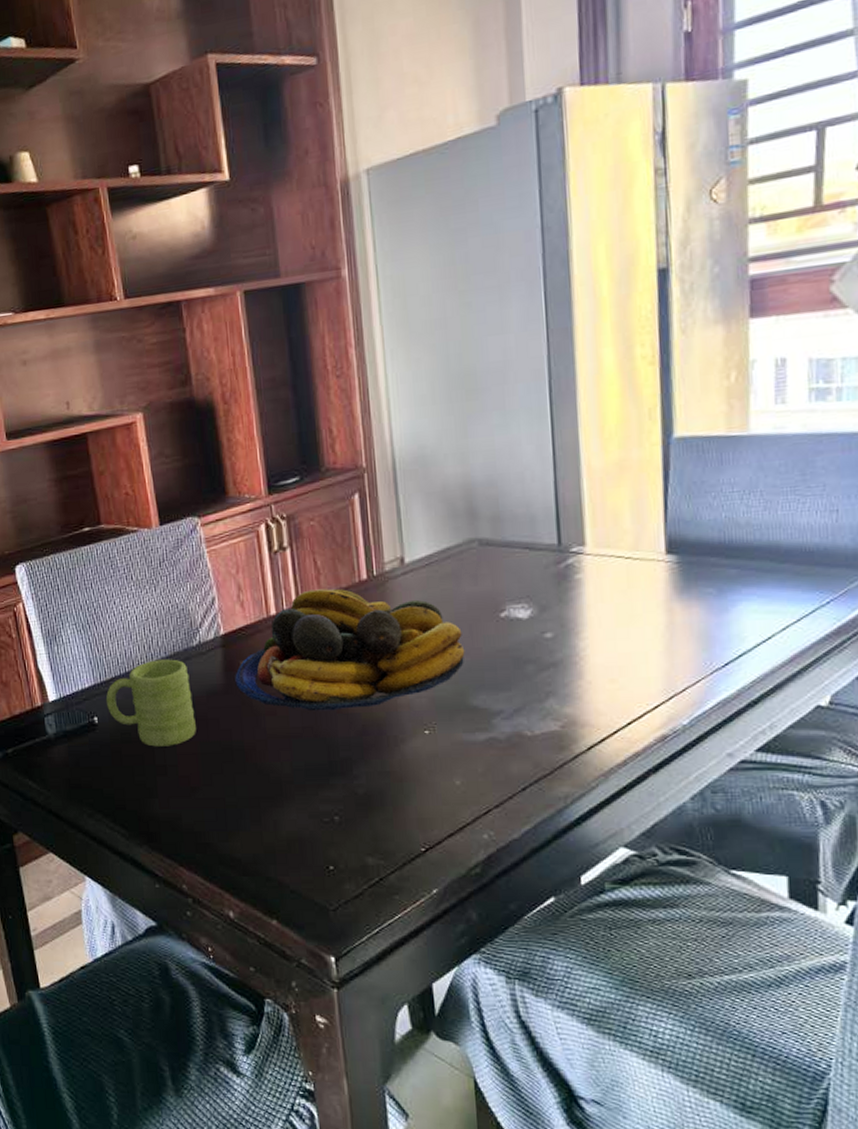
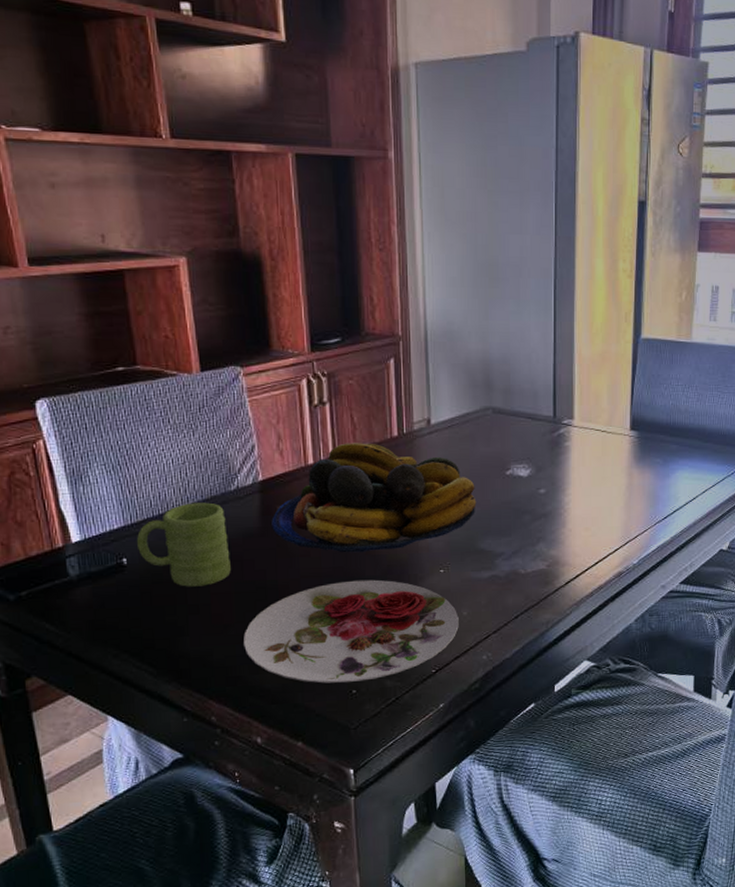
plate: none [211,741,451,856] -> present [243,579,459,683]

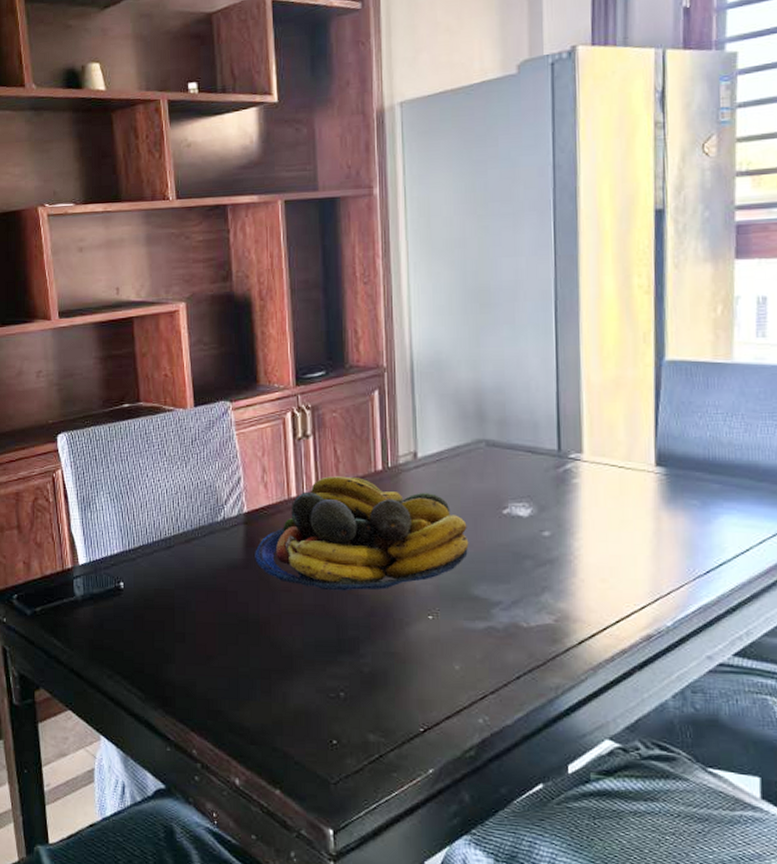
mug: present [136,502,231,587] -> none [132,532,215,615]
plate: present [243,579,459,683] -> none [225,620,450,732]

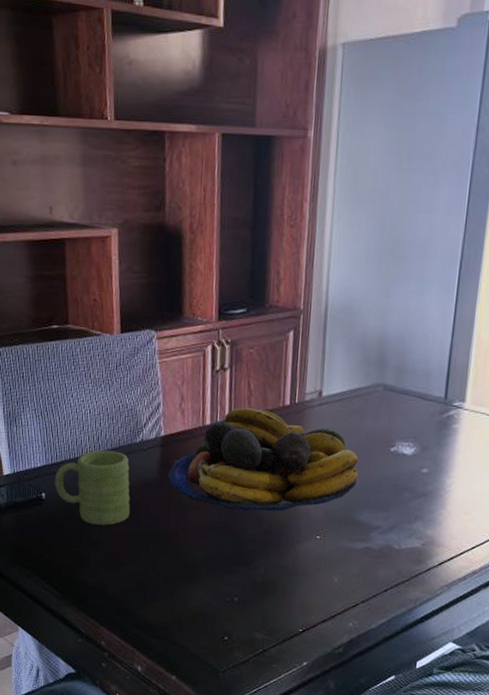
mug: none [132,532,215,615] -> present [54,450,130,526]

